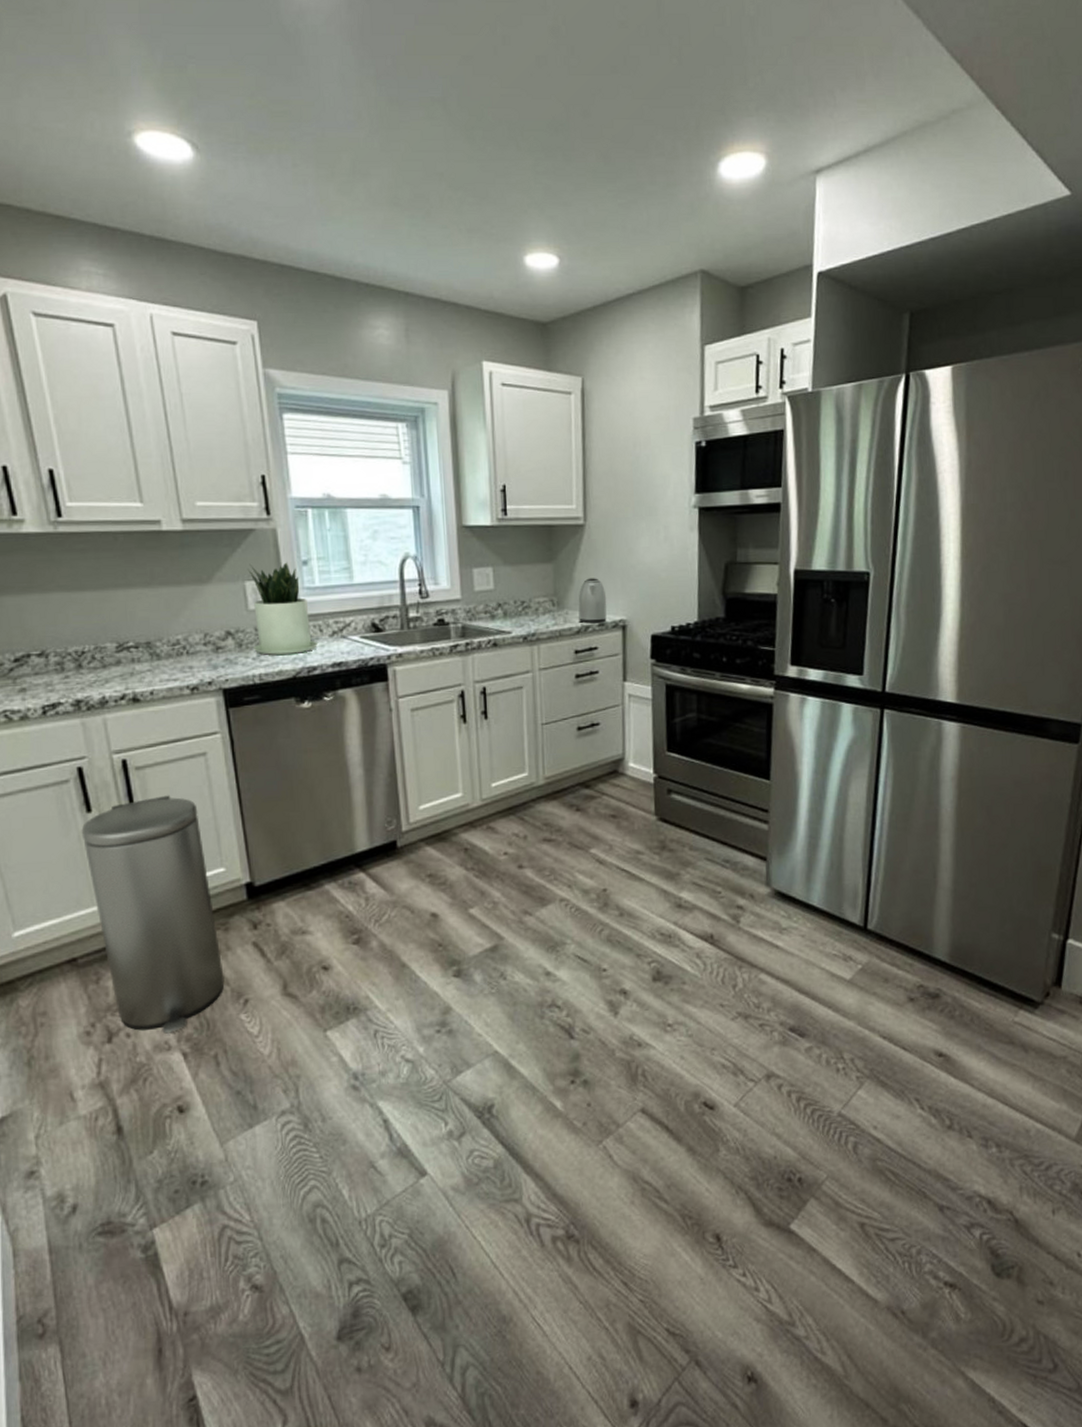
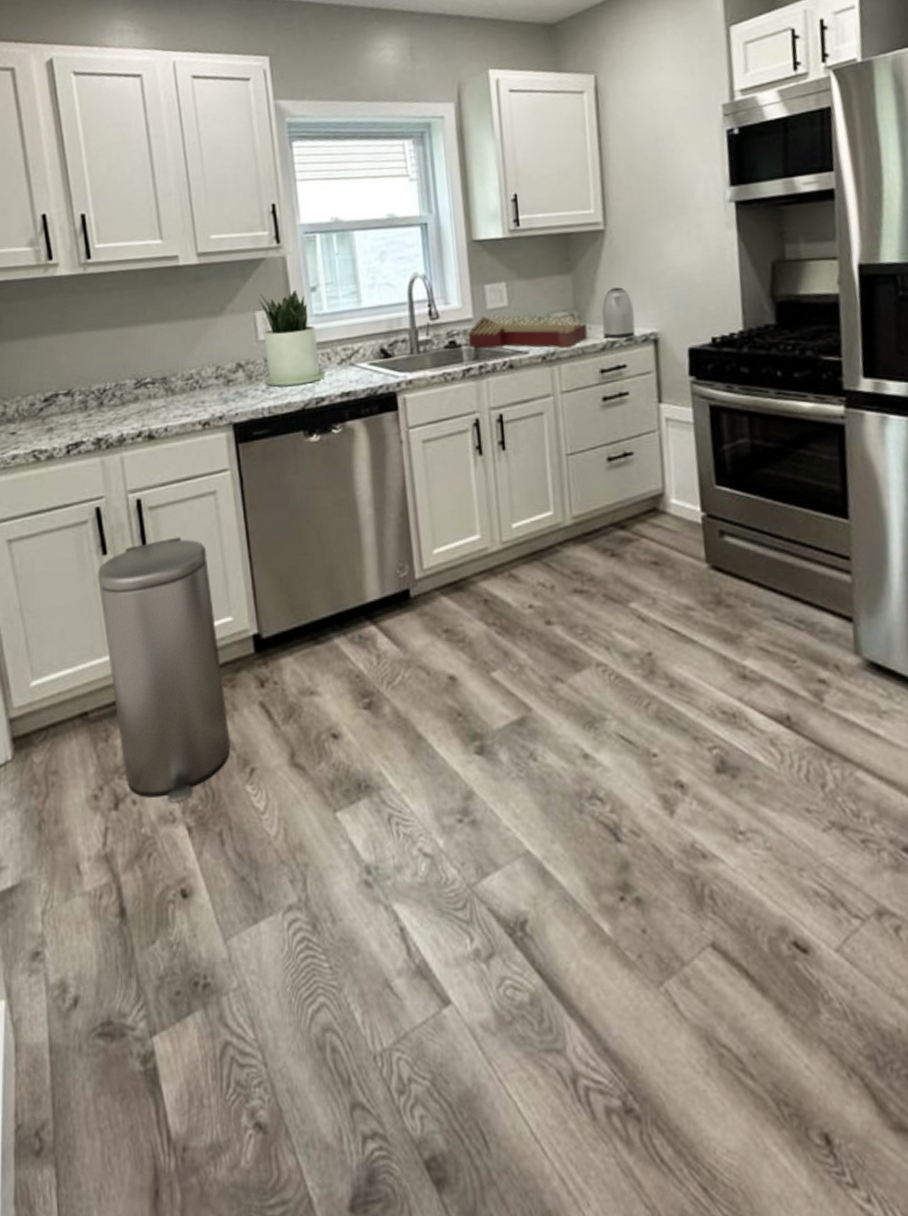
dish rack: none [456,597,565,631] -> present [468,315,588,349]

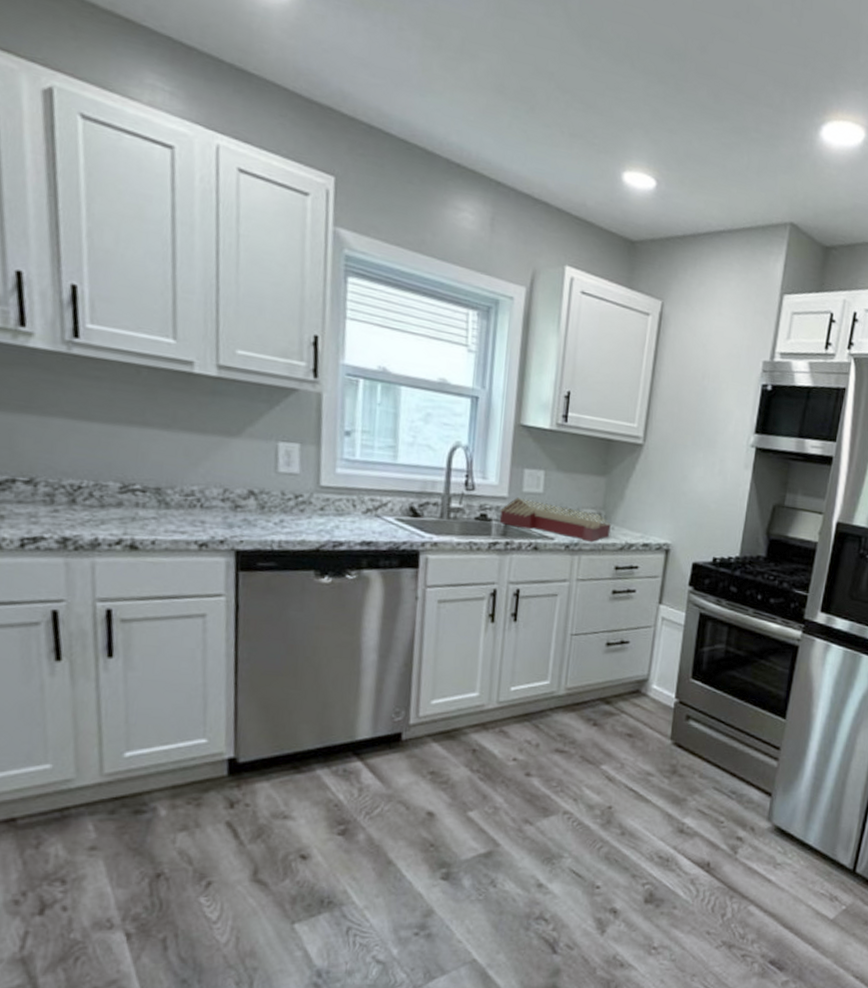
pedal bin: present [97,537,231,803] -> none [44,653,188,911]
planter: present [257,289,326,387] -> none [277,424,348,526]
kettle: present [601,287,636,340] -> none [624,497,655,545]

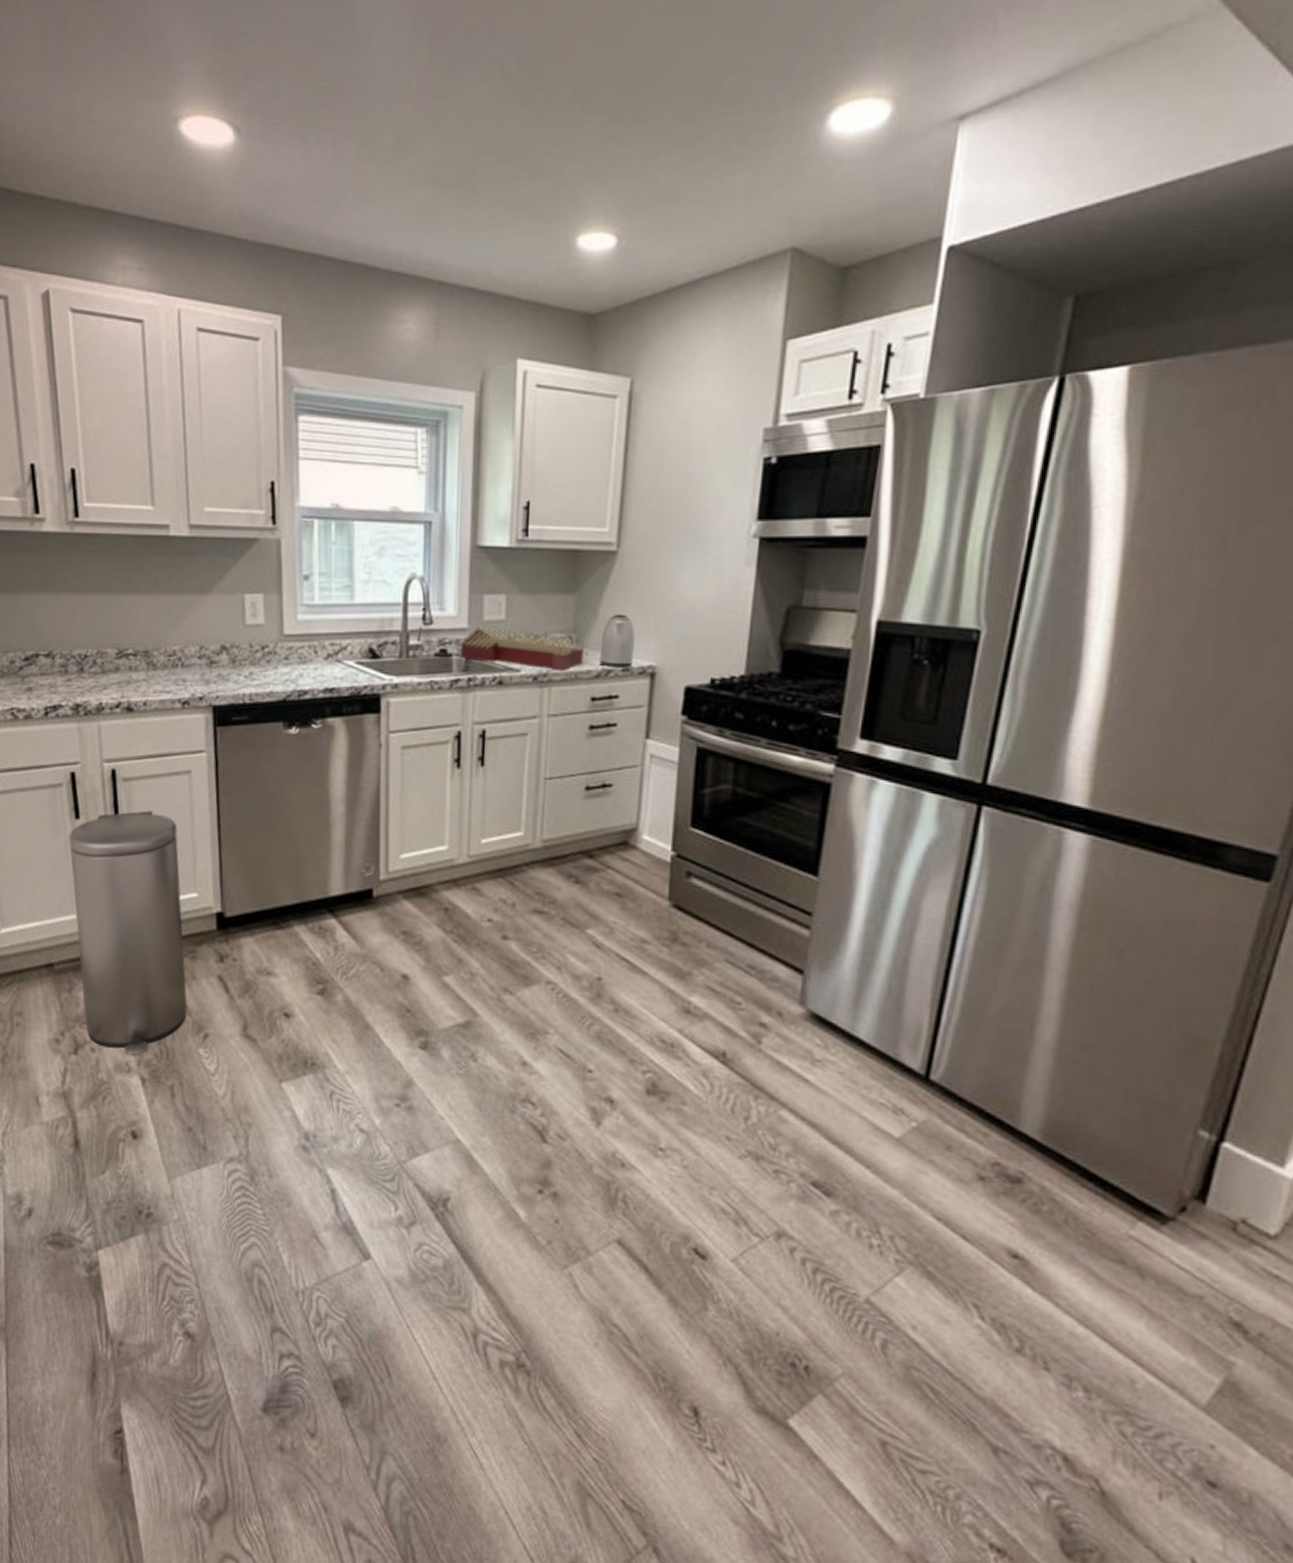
pedal bin: none [44,653,188,911] -> present [68,810,187,1056]
kettle: none [624,497,655,545] -> present [600,614,636,669]

